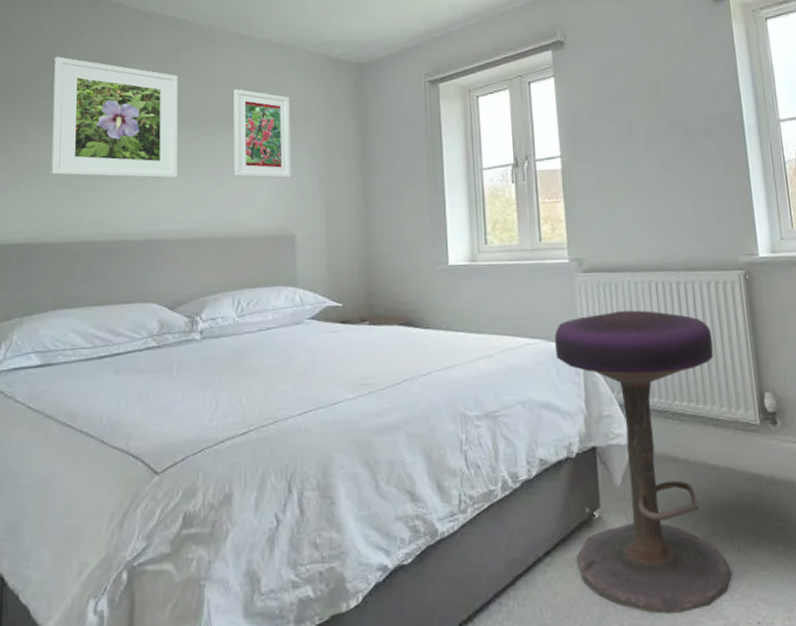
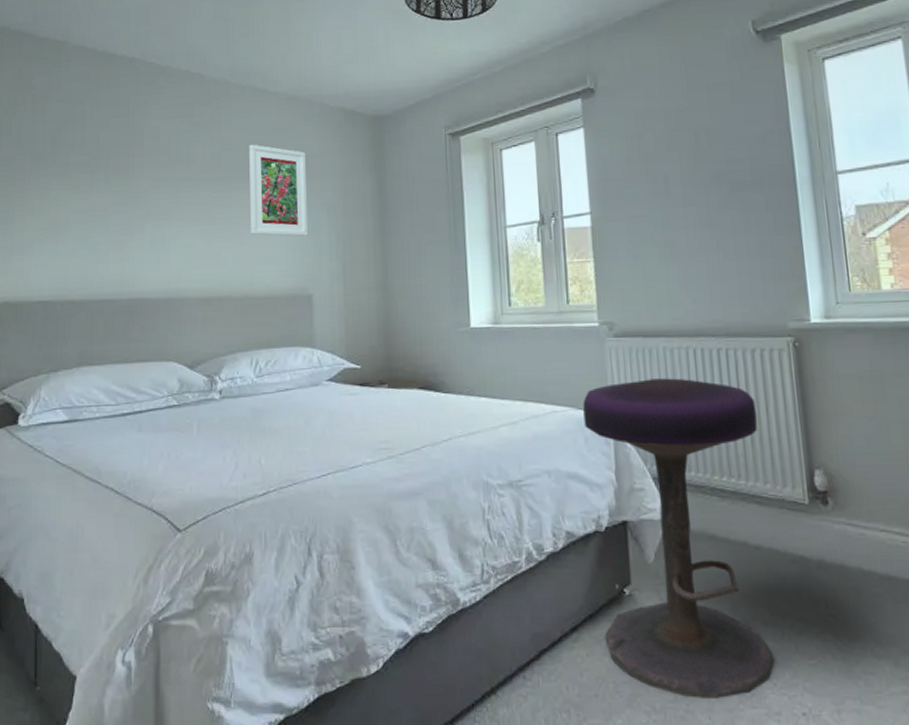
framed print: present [51,56,178,179] -> none [73,113,195,237]

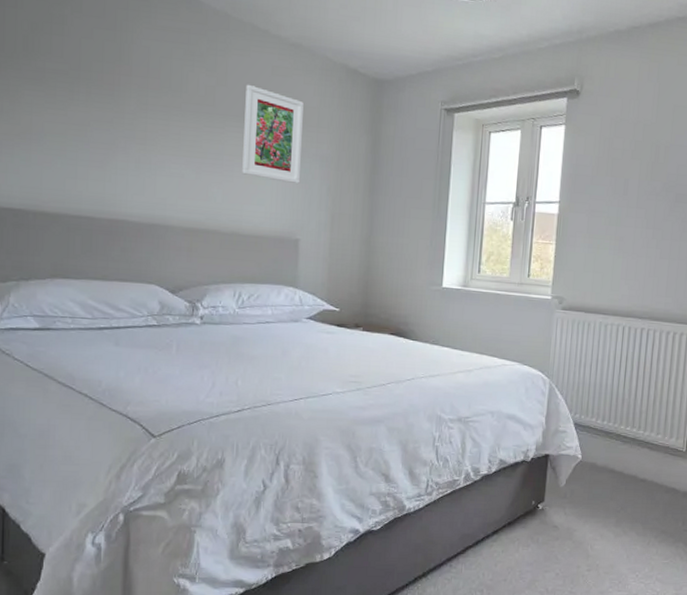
stool: present [583,378,773,698] -> none [518,346,662,584]

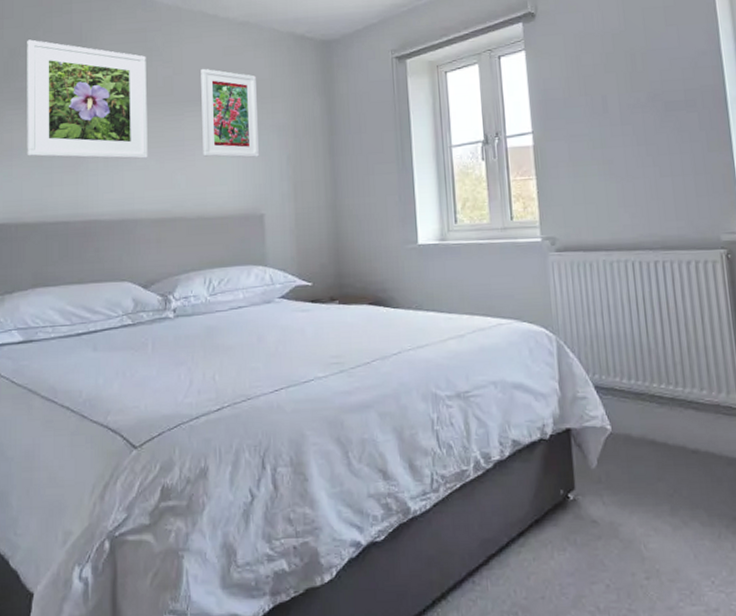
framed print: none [48,16,188,166] -> present [27,39,148,159]

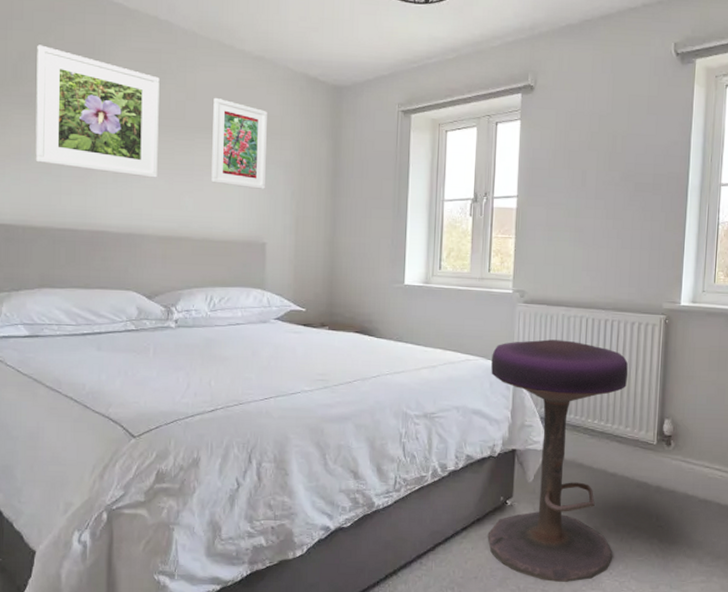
stool: none [527,290,711,598] -> present [487,339,629,582]

